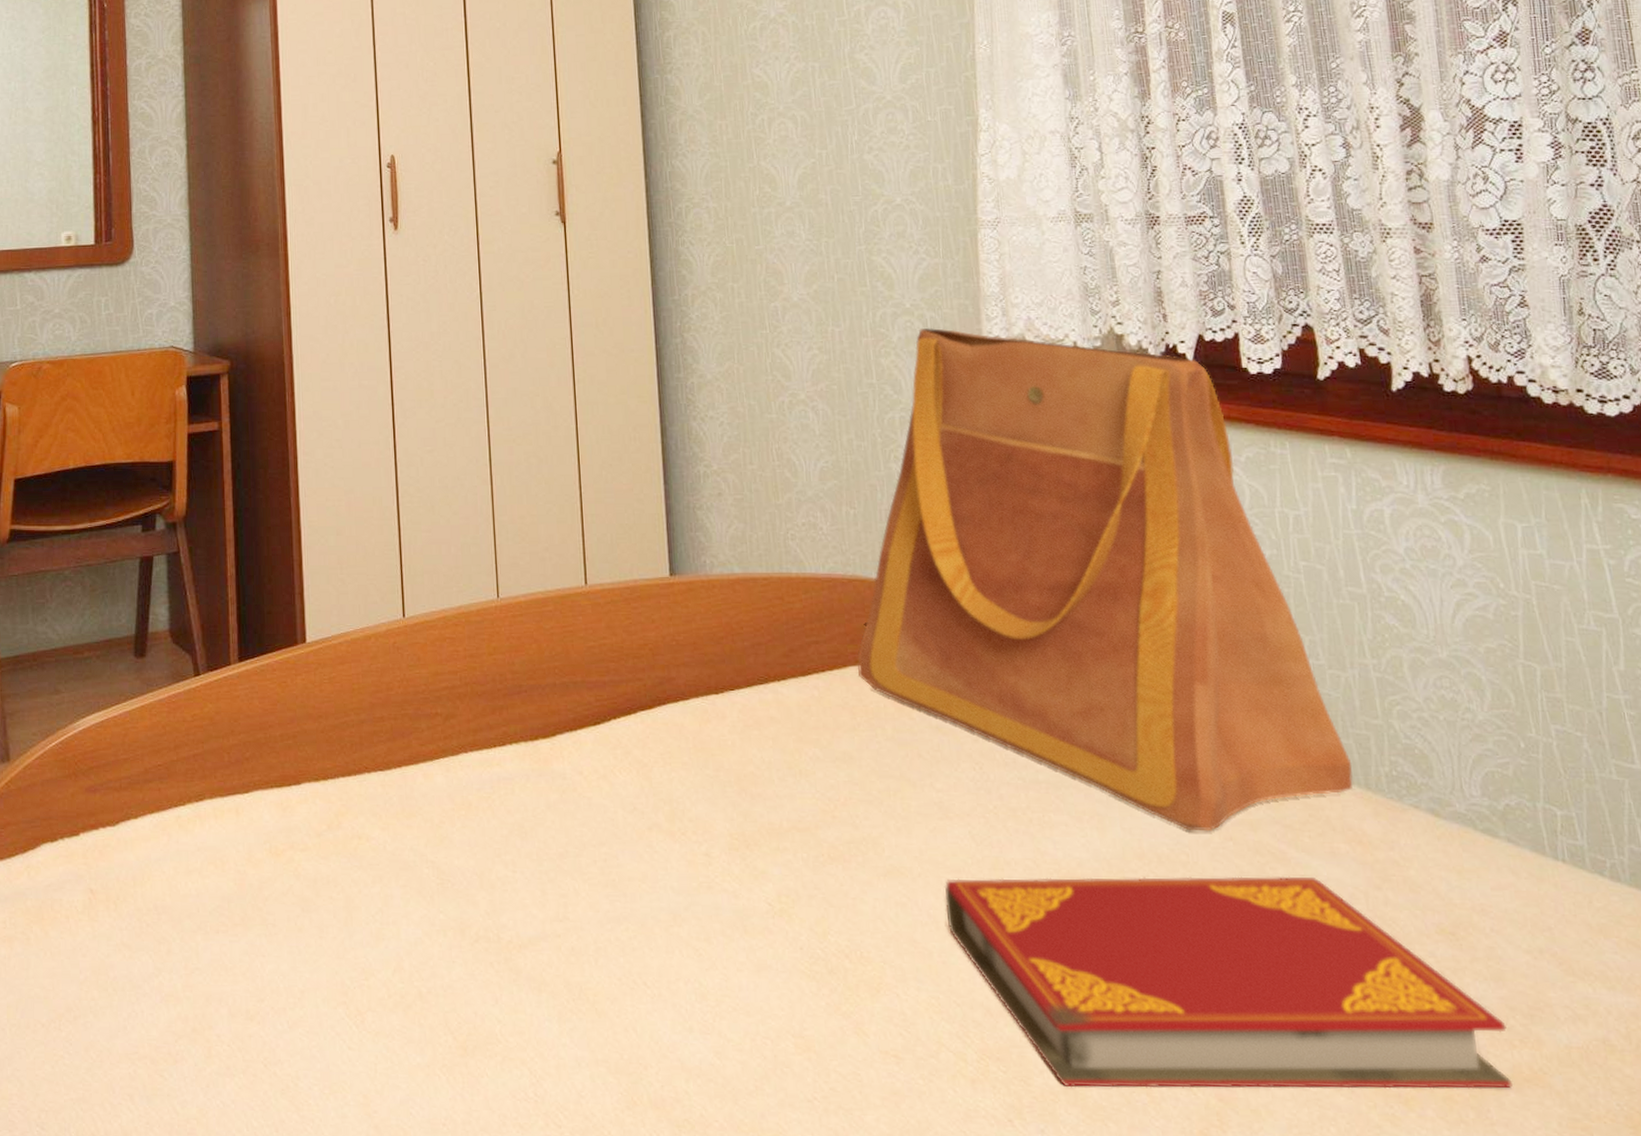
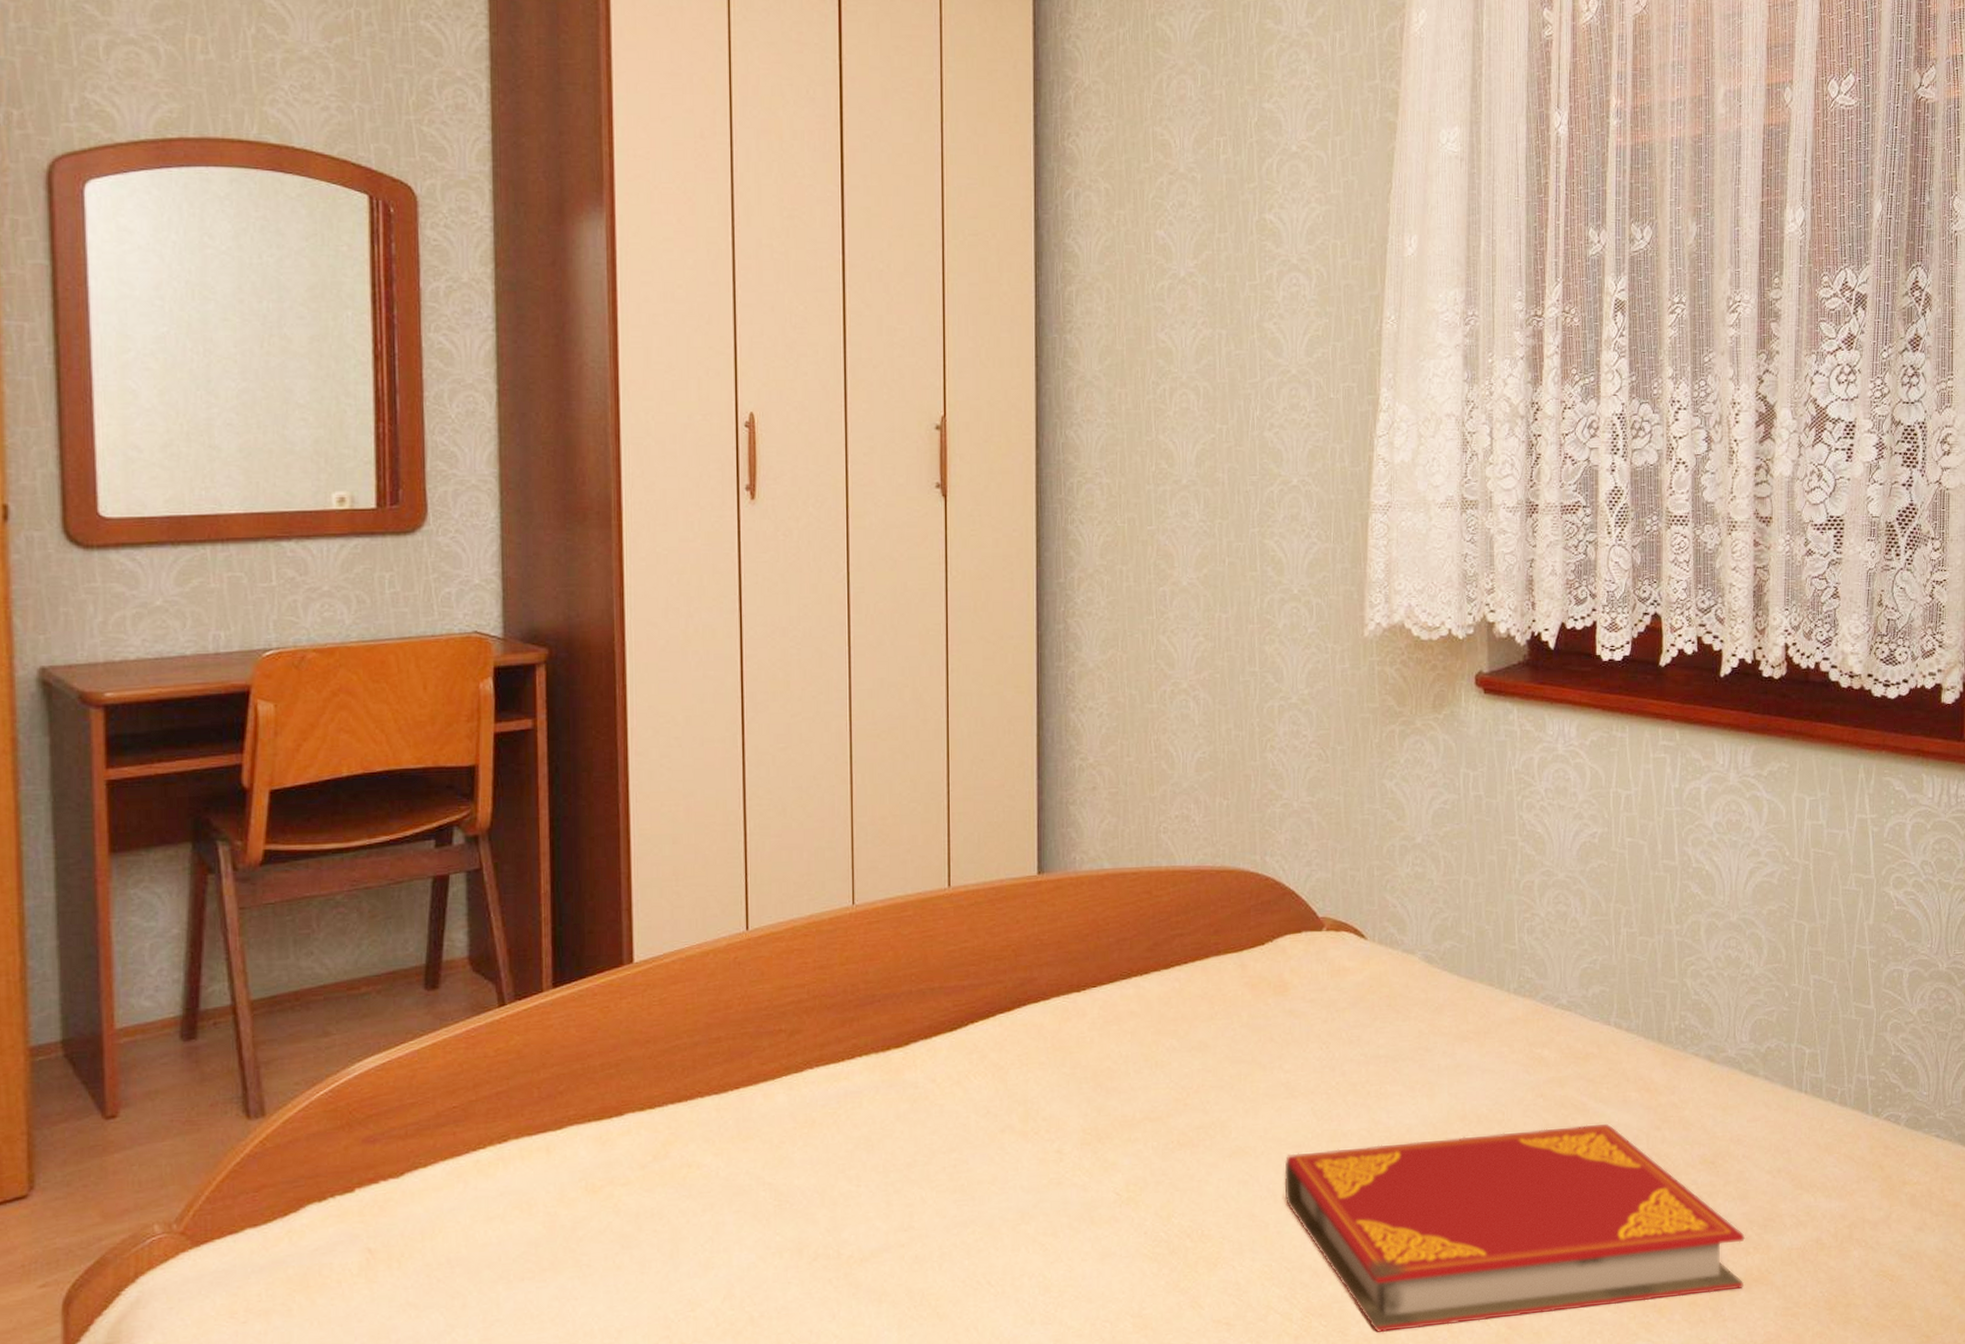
tote bag: present [858,327,1353,832] -> none [1220,614,1649,1091]

